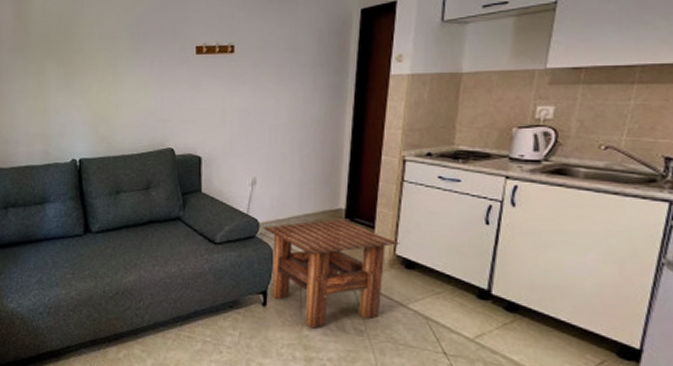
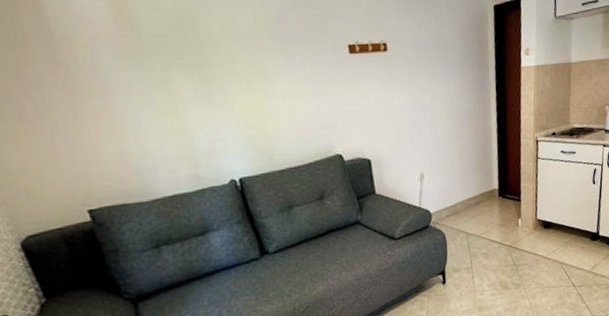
side table: present [262,219,401,329] -> none [434,198,540,293]

